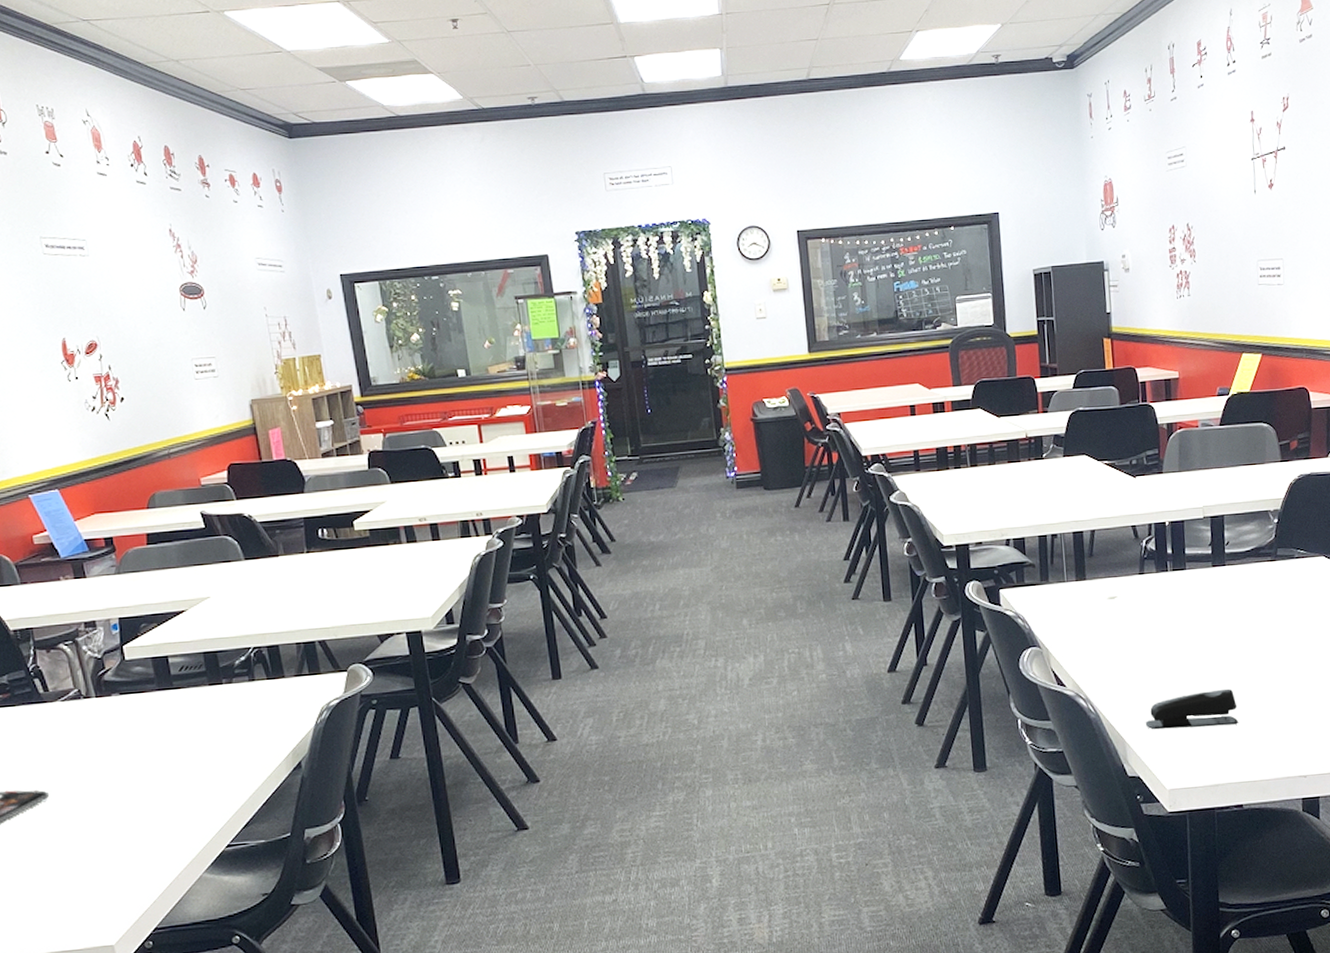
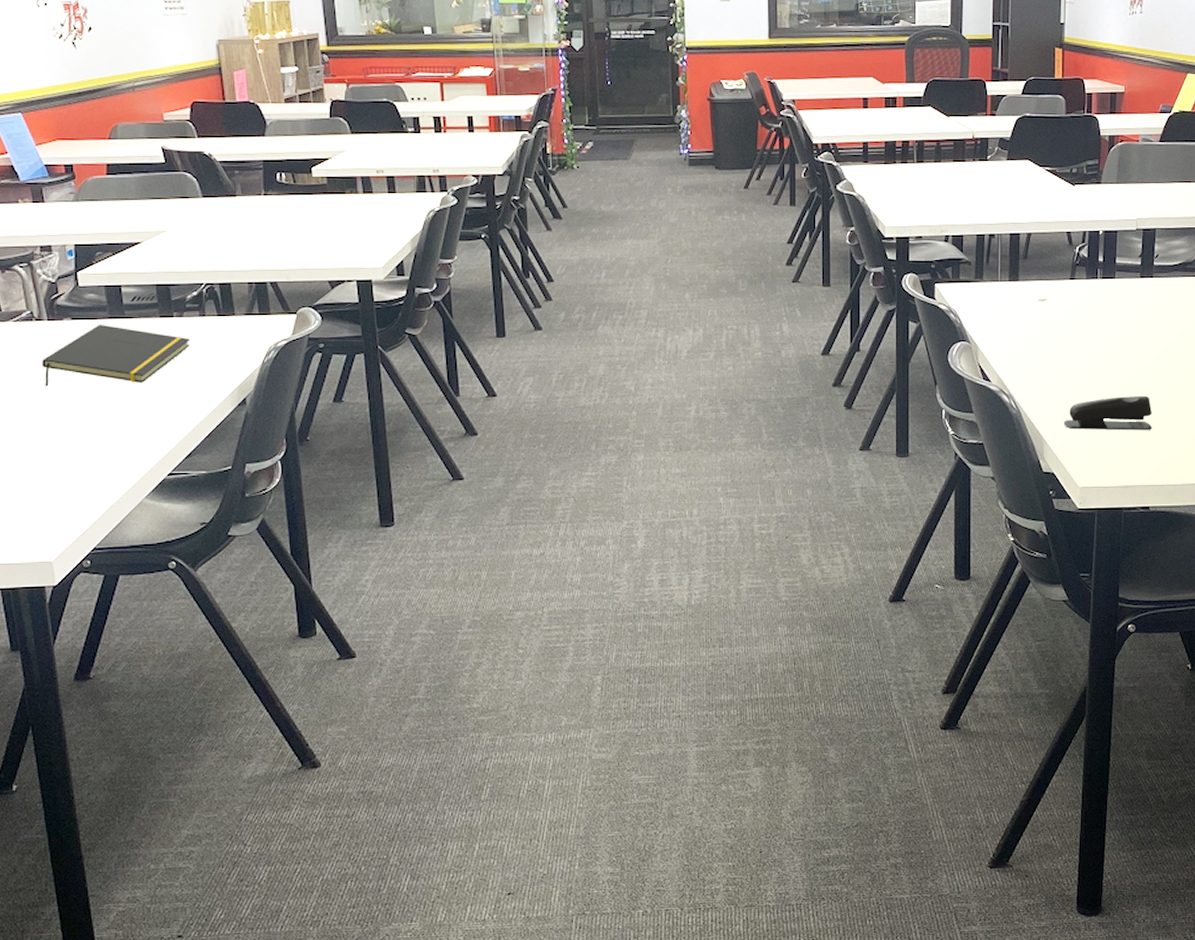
notepad: none [92,696,241,766] -> present [42,324,190,387]

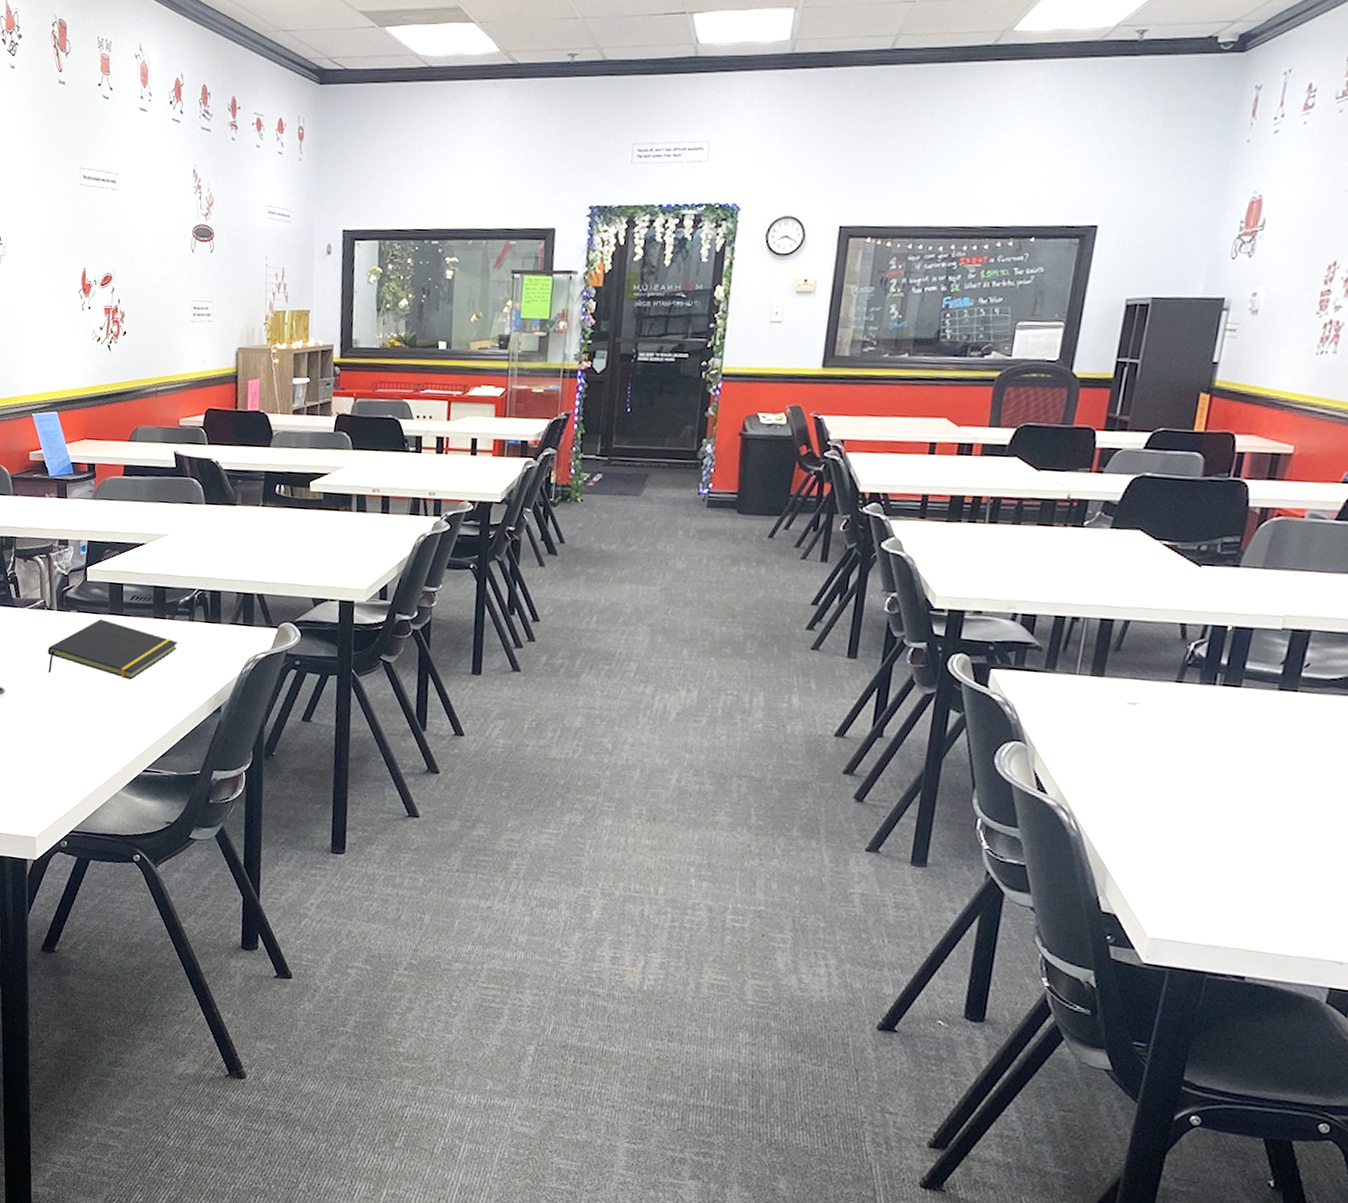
stapler: present [1063,395,1153,430] -> none [1138,834,1269,883]

